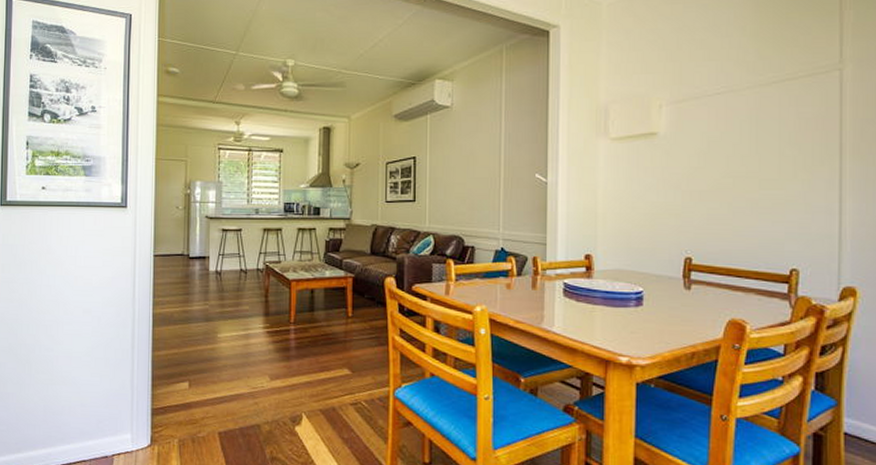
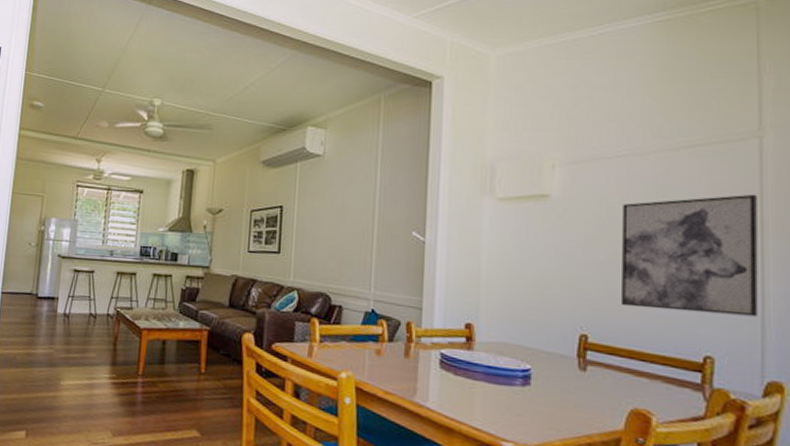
wall art: none [719,122,837,232] -> present [620,194,759,317]

